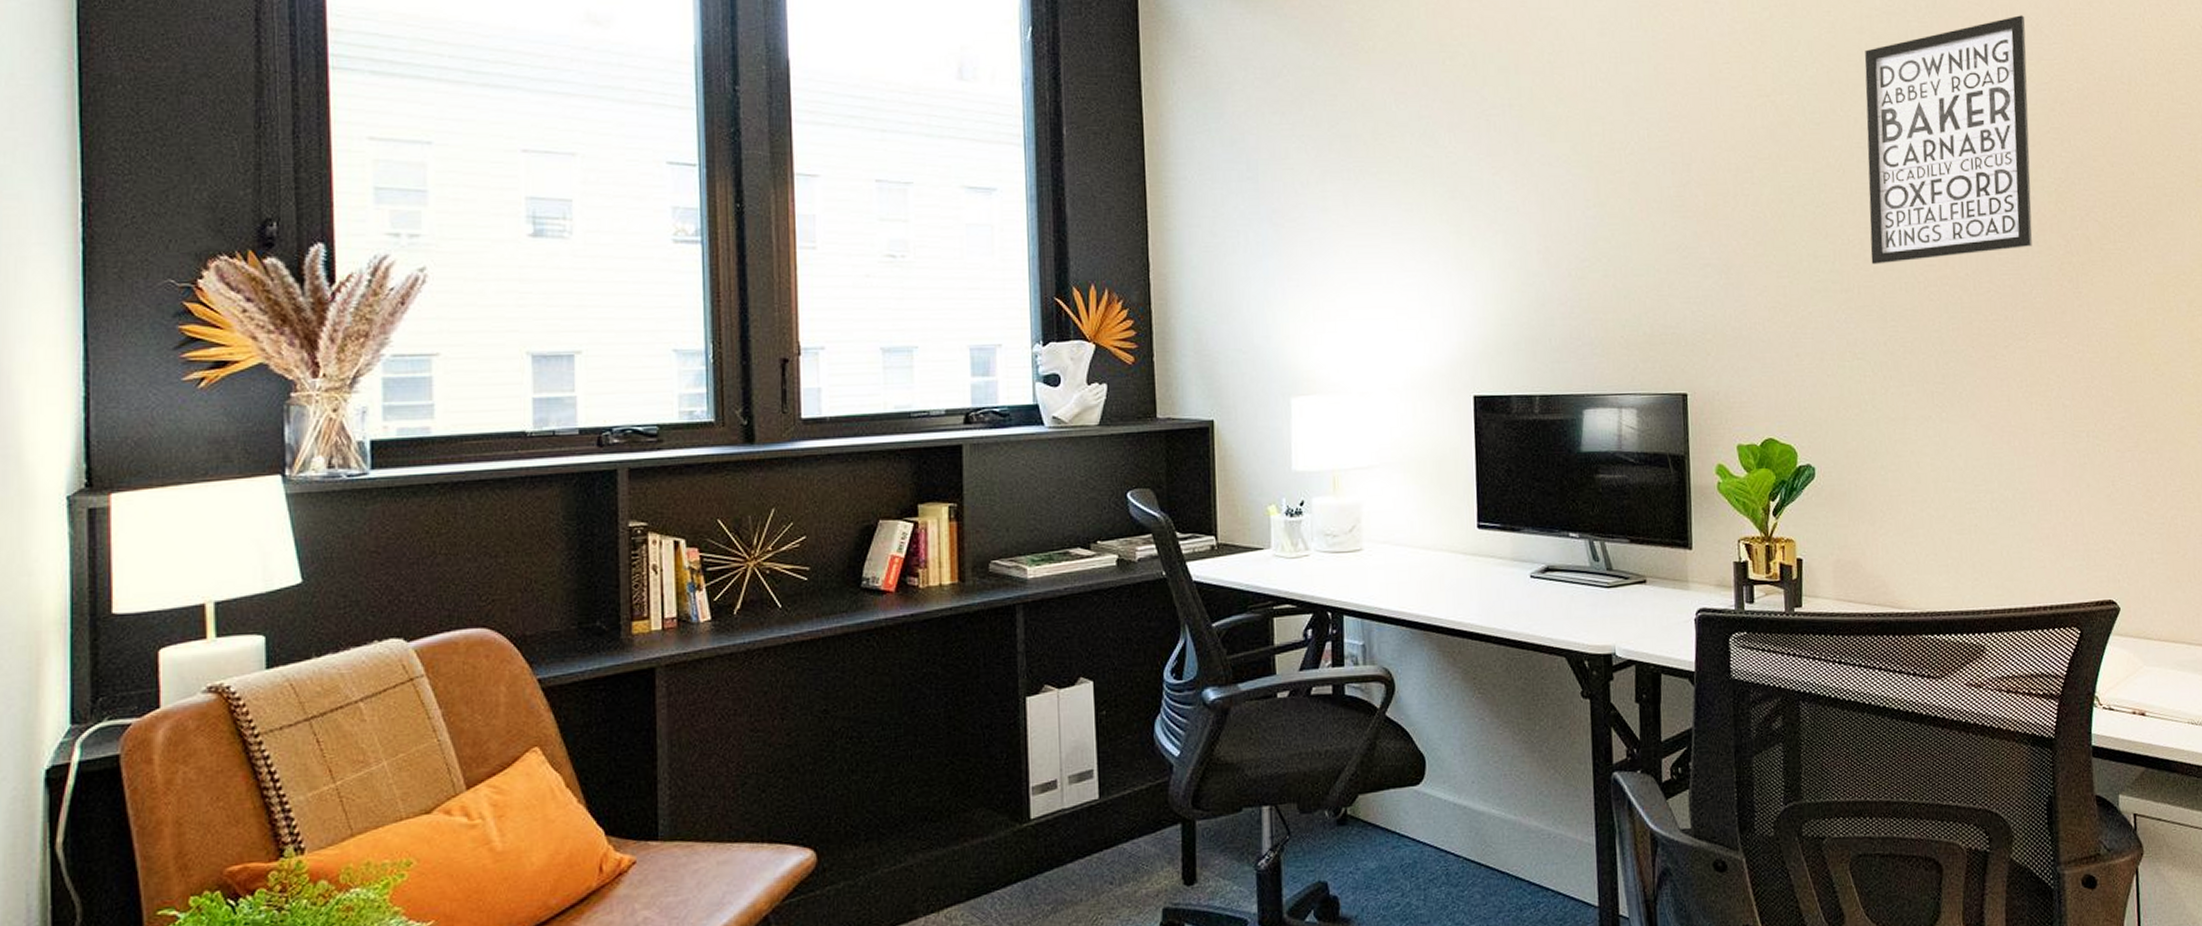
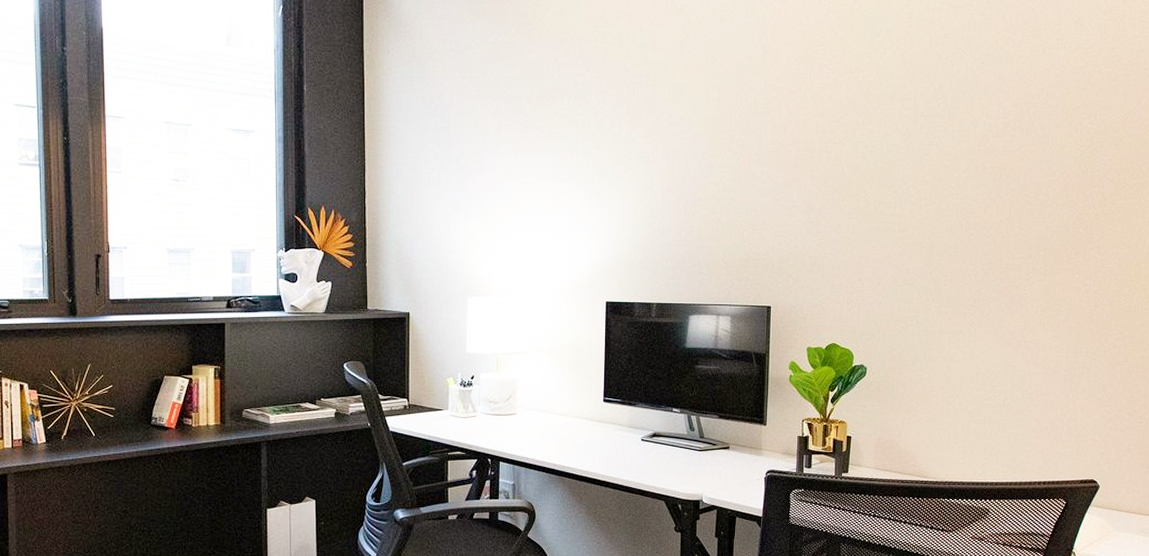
wall art: present [1864,15,2032,265] -> none [925,11,1069,210]

